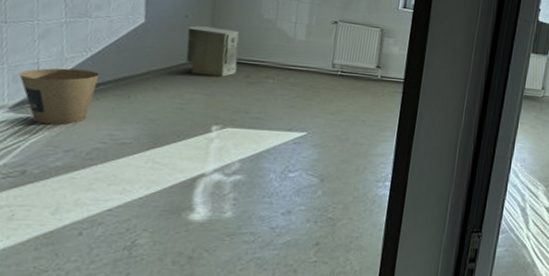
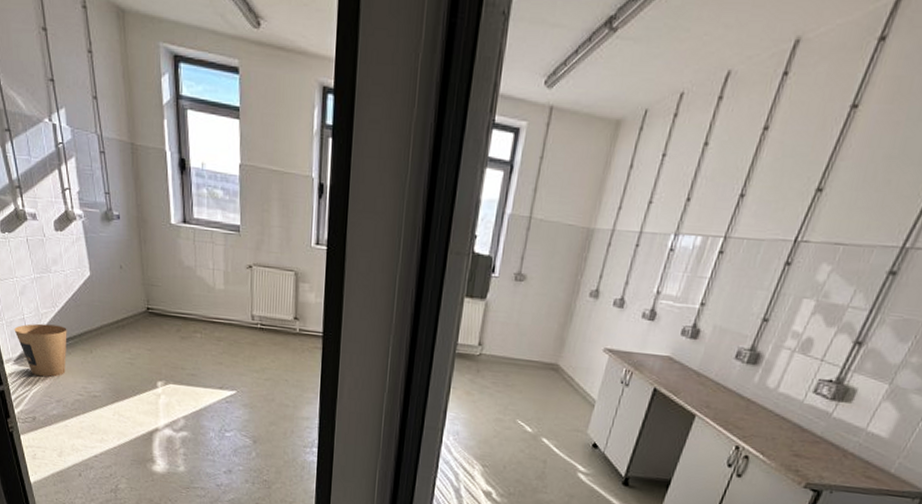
air purifier: present [186,25,240,77] -> none [124,277,169,331]

